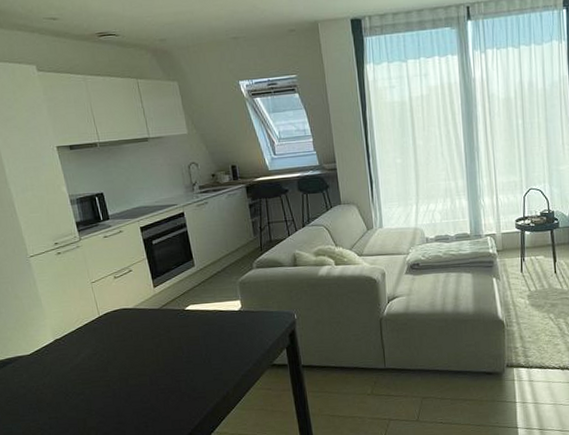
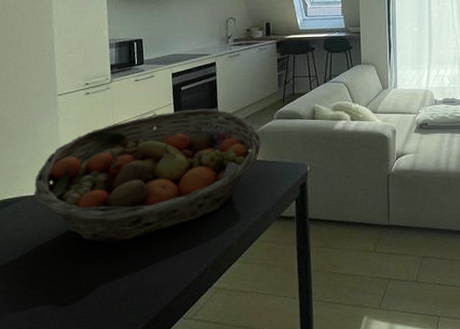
fruit basket: none [25,261,244,397] -> present [33,109,261,243]

